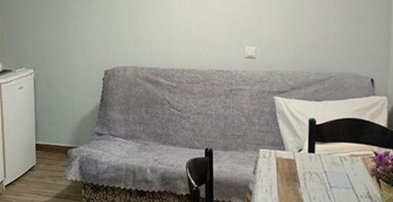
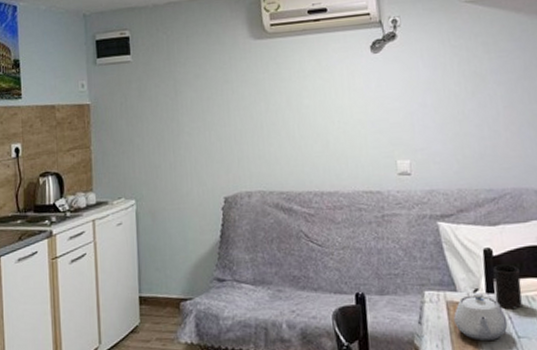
teapot: none [281,152,323,188] -> present [454,293,508,341]
cup: none [315,131,337,166] -> present [493,264,523,310]

